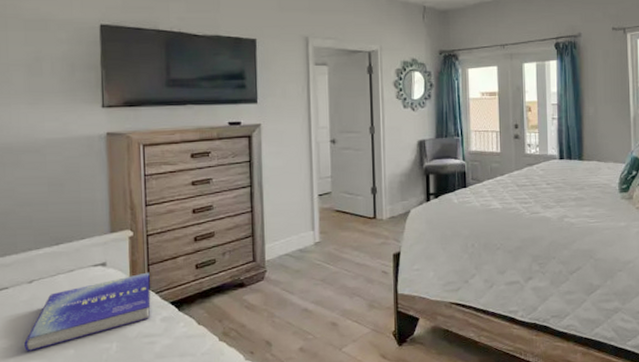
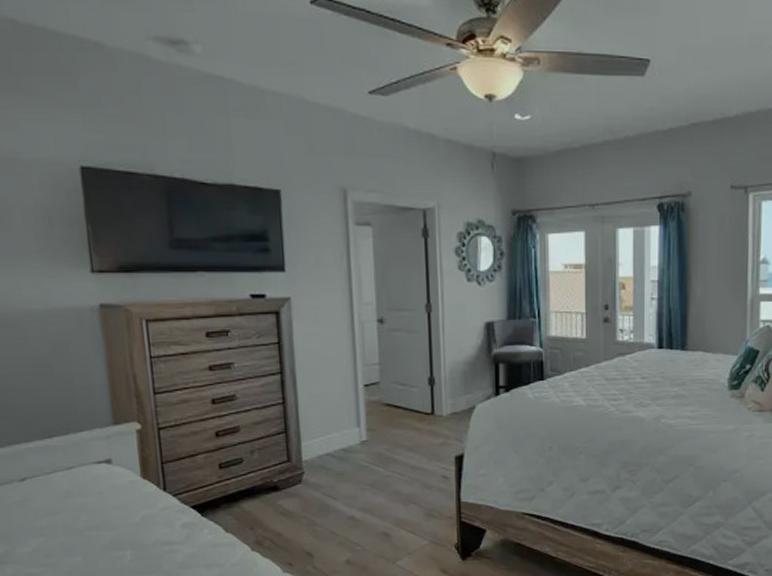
book: present [24,272,151,352] -> none [21,471,168,559]

